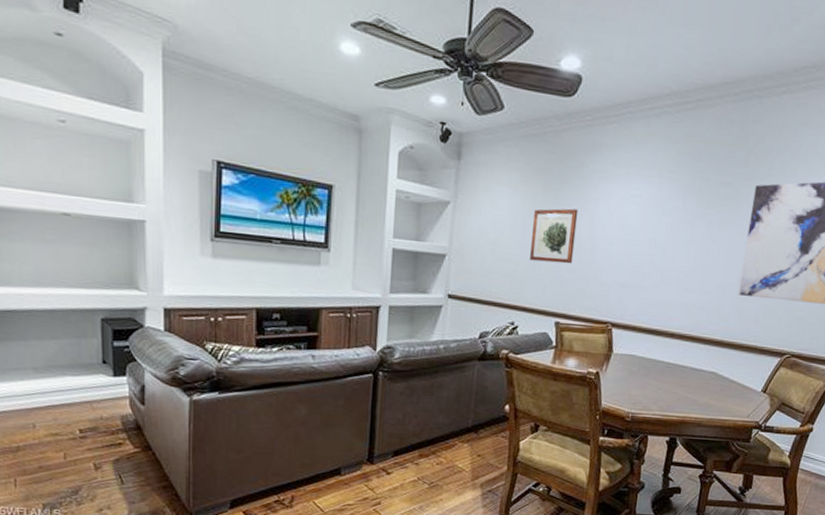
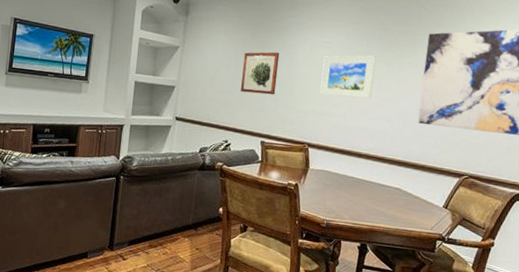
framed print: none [626,213,694,267] -> present [320,55,376,99]

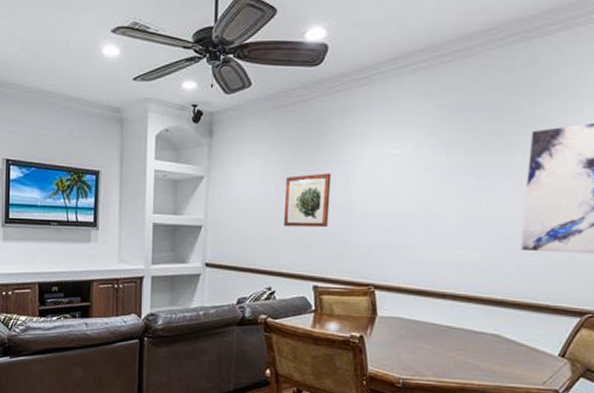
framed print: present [320,55,376,99] -> none [386,167,460,223]

